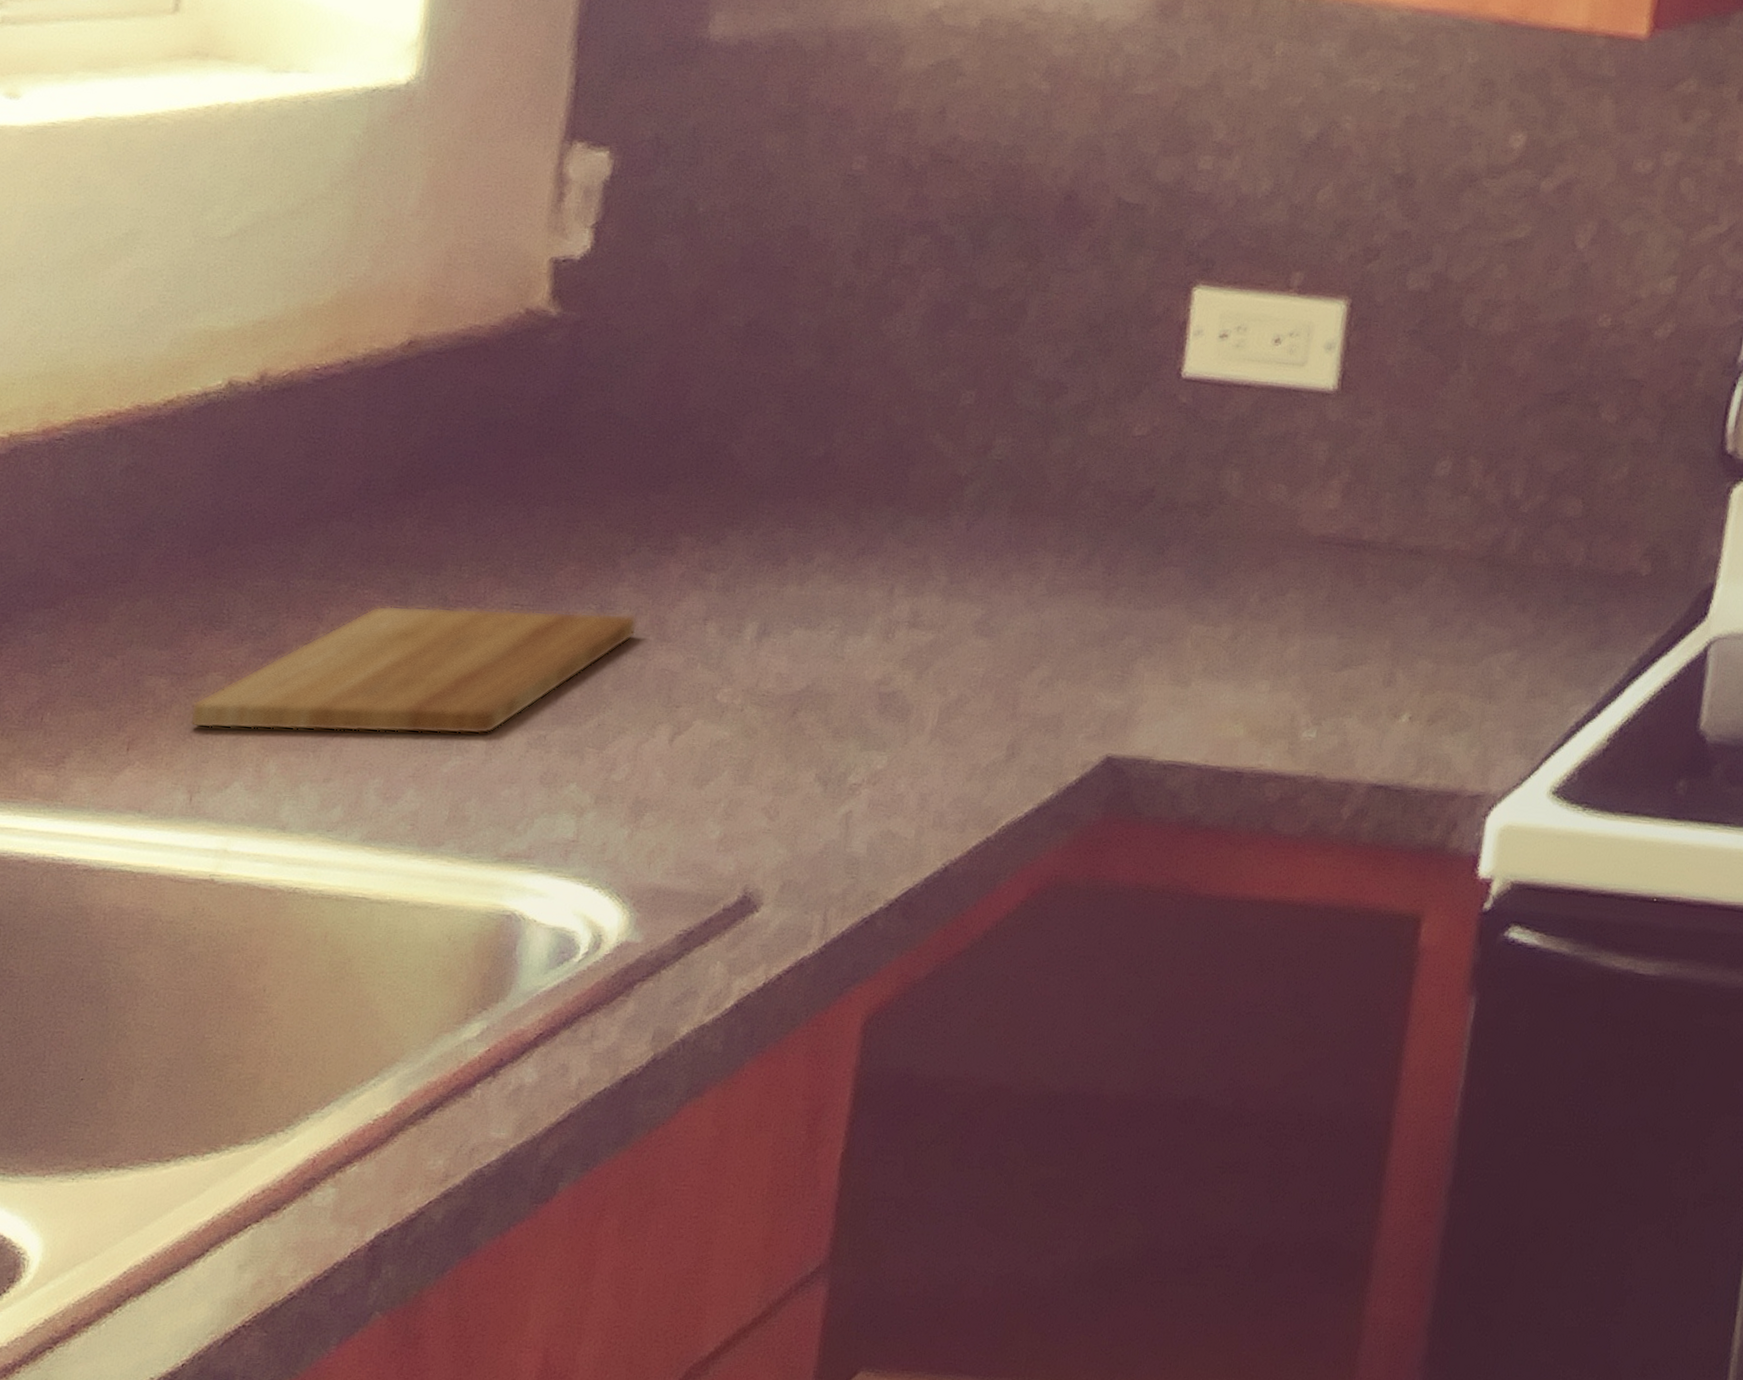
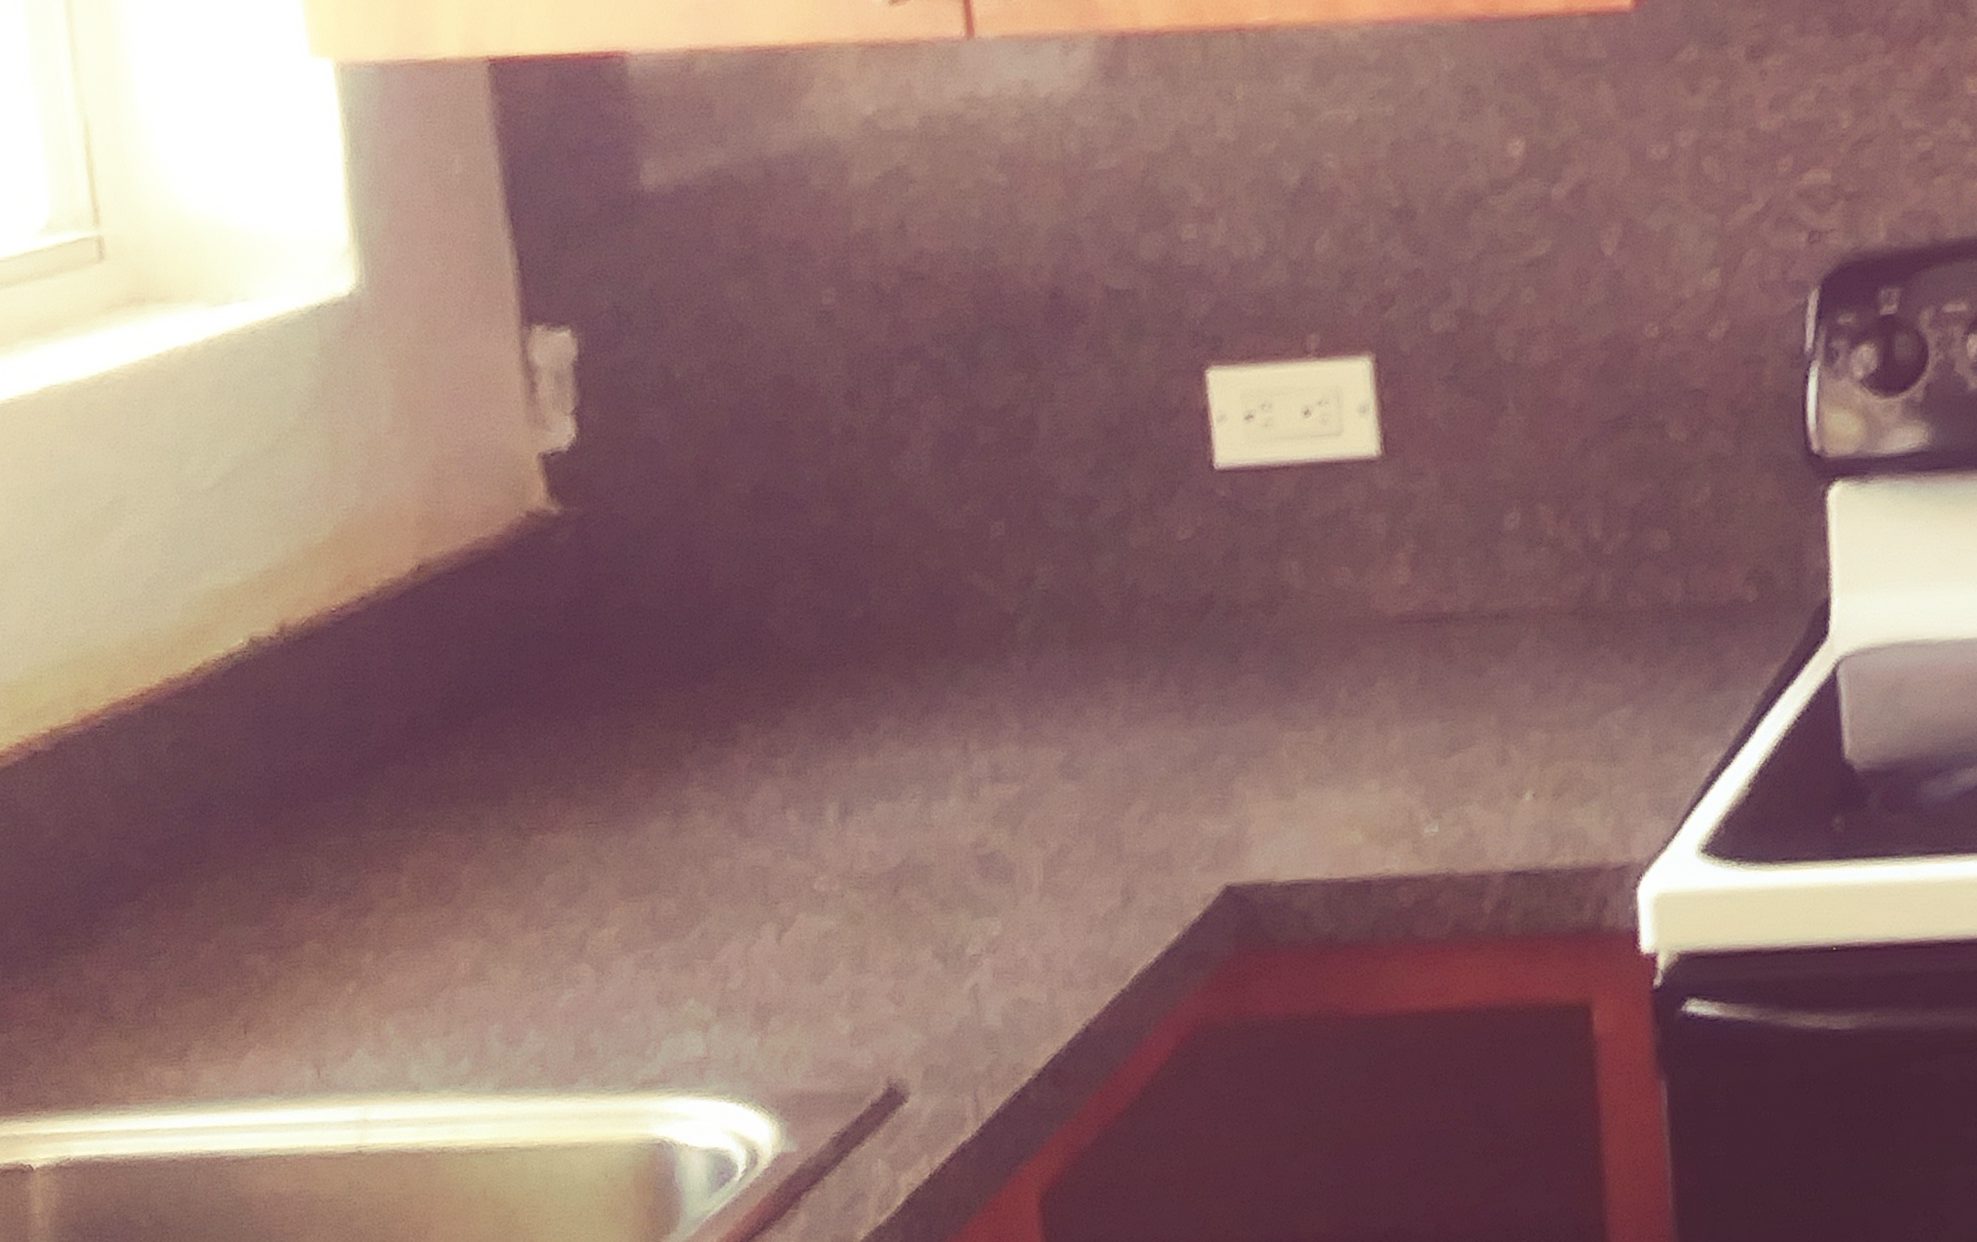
cutting board: present [189,605,637,735] -> none [296,814,718,1000]

